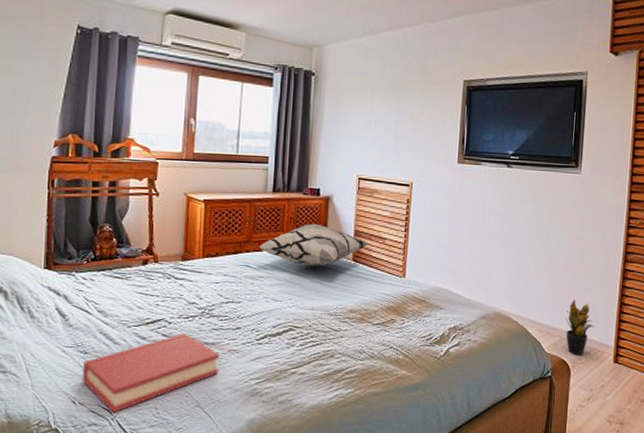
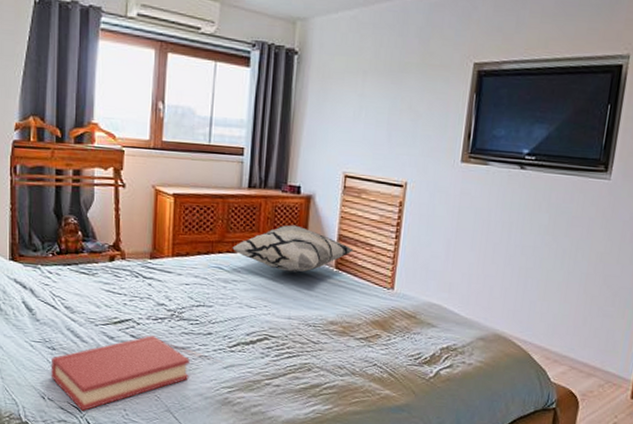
potted plant: present [565,299,595,355] -> none [576,324,612,388]

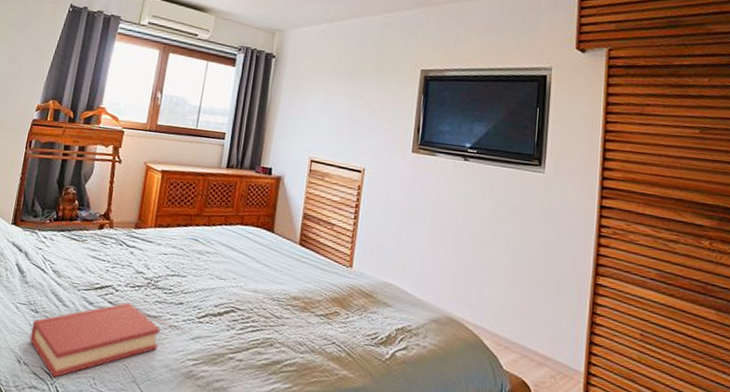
decorative pillow: present [232,225,354,273] -> none [208,202,317,247]

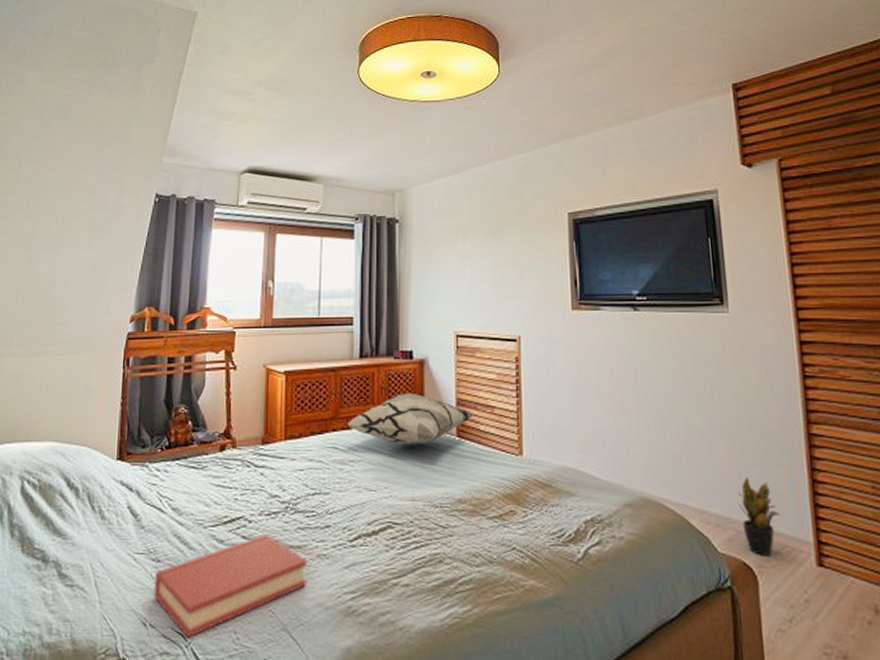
decorative pillow: none [208,202,317,247] -> present [347,392,474,445]
potted plant: none [526,311,561,379] -> present [737,476,782,556]

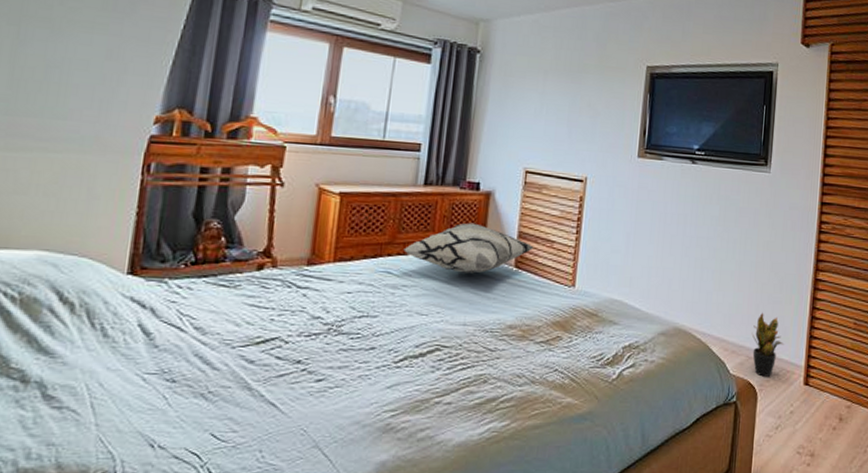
hardback book: present [153,534,307,639] -> none [165,355,347,459]

